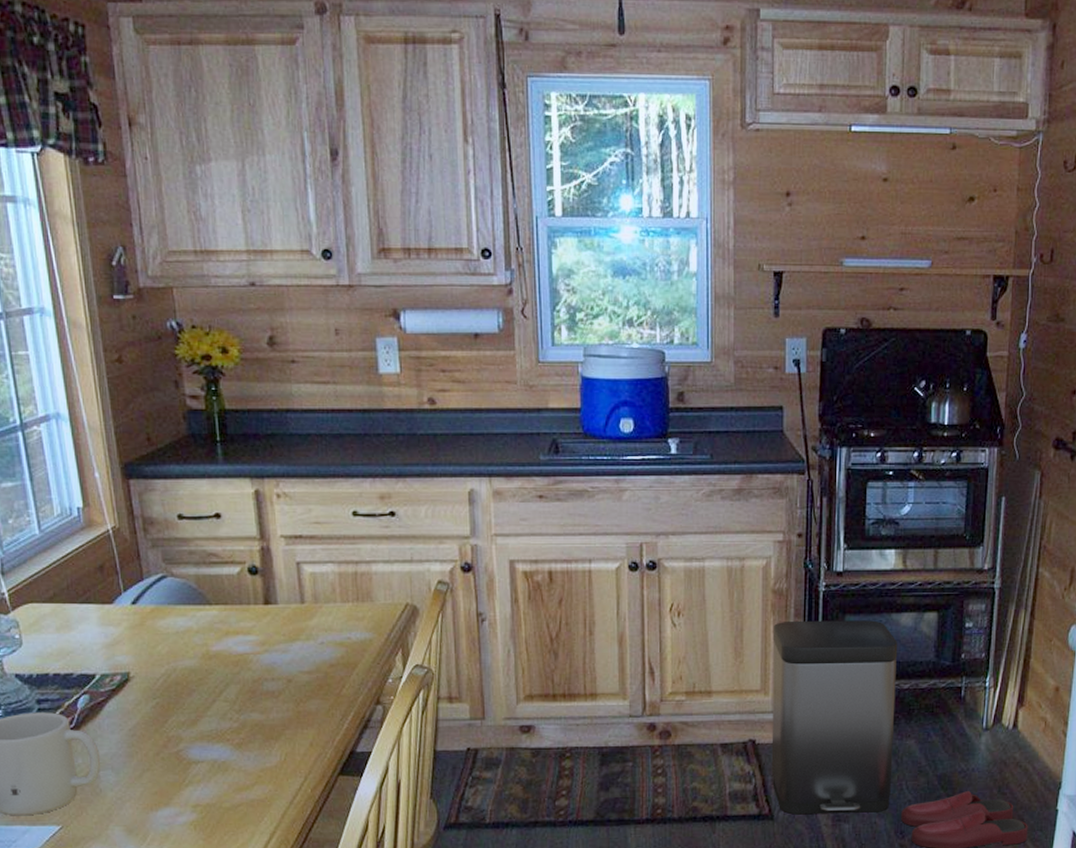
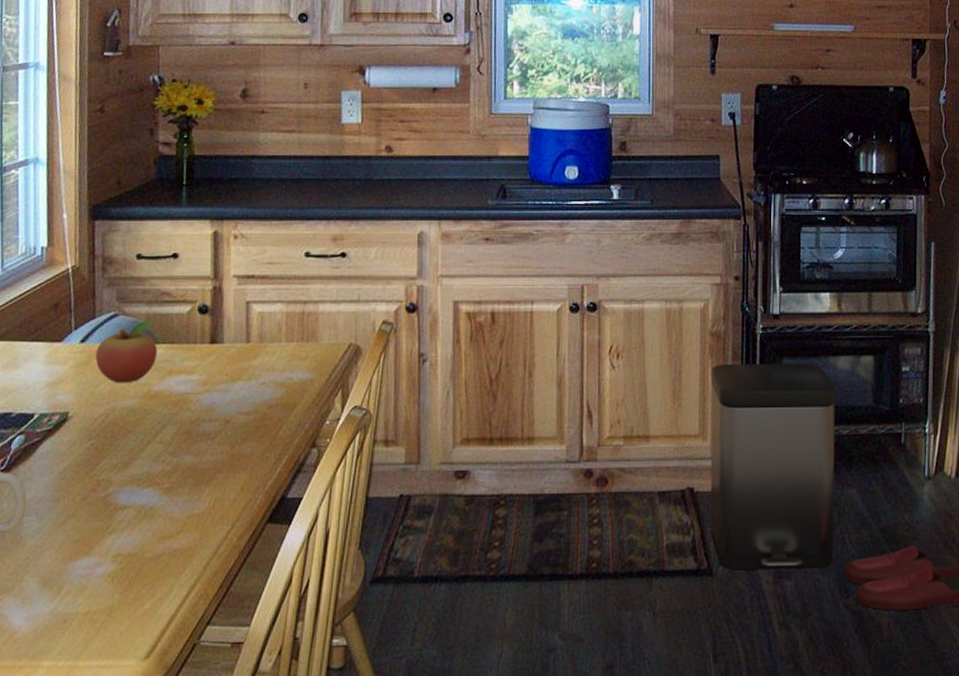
fruit: none [148,581,212,644] -> present [95,320,158,383]

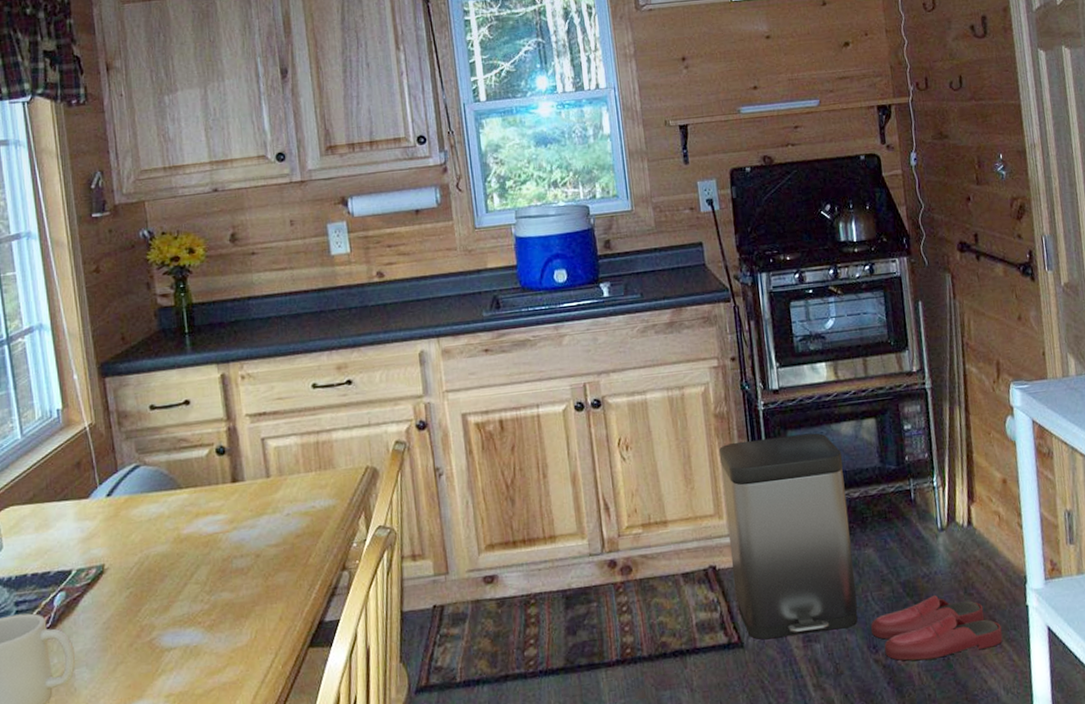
fruit: present [95,320,158,383] -> none [122,467,183,531]

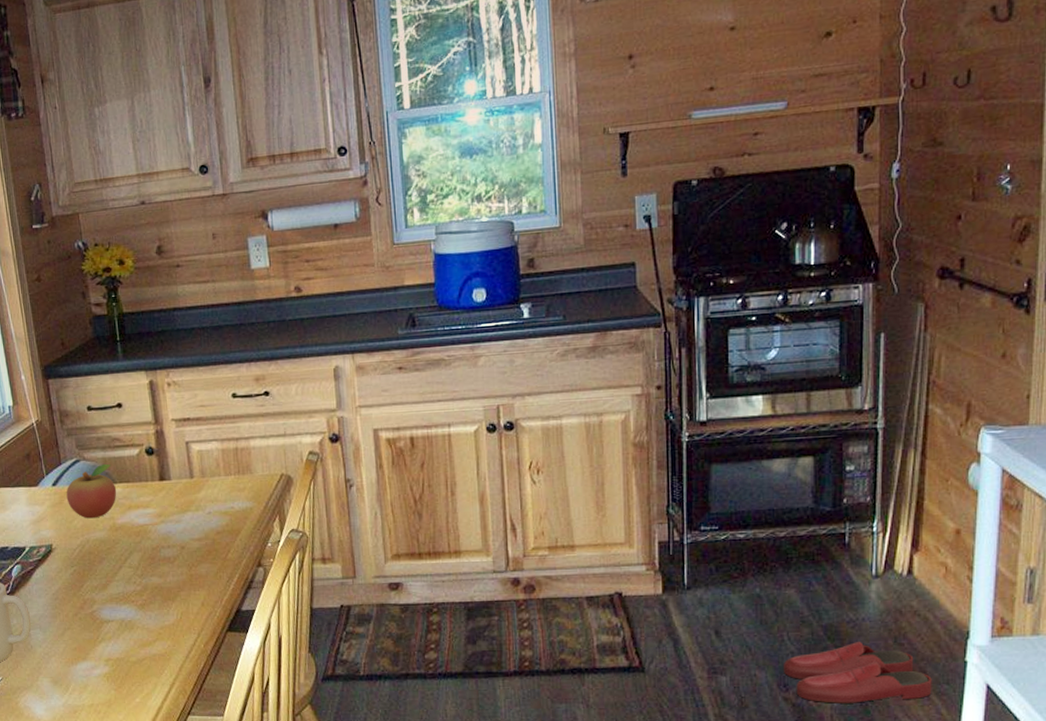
fruit: none [122,467,183,531] -> present [66,463,117,519]
pedal bin: present [718,433,858,640] -> none [635,468,772,667]

